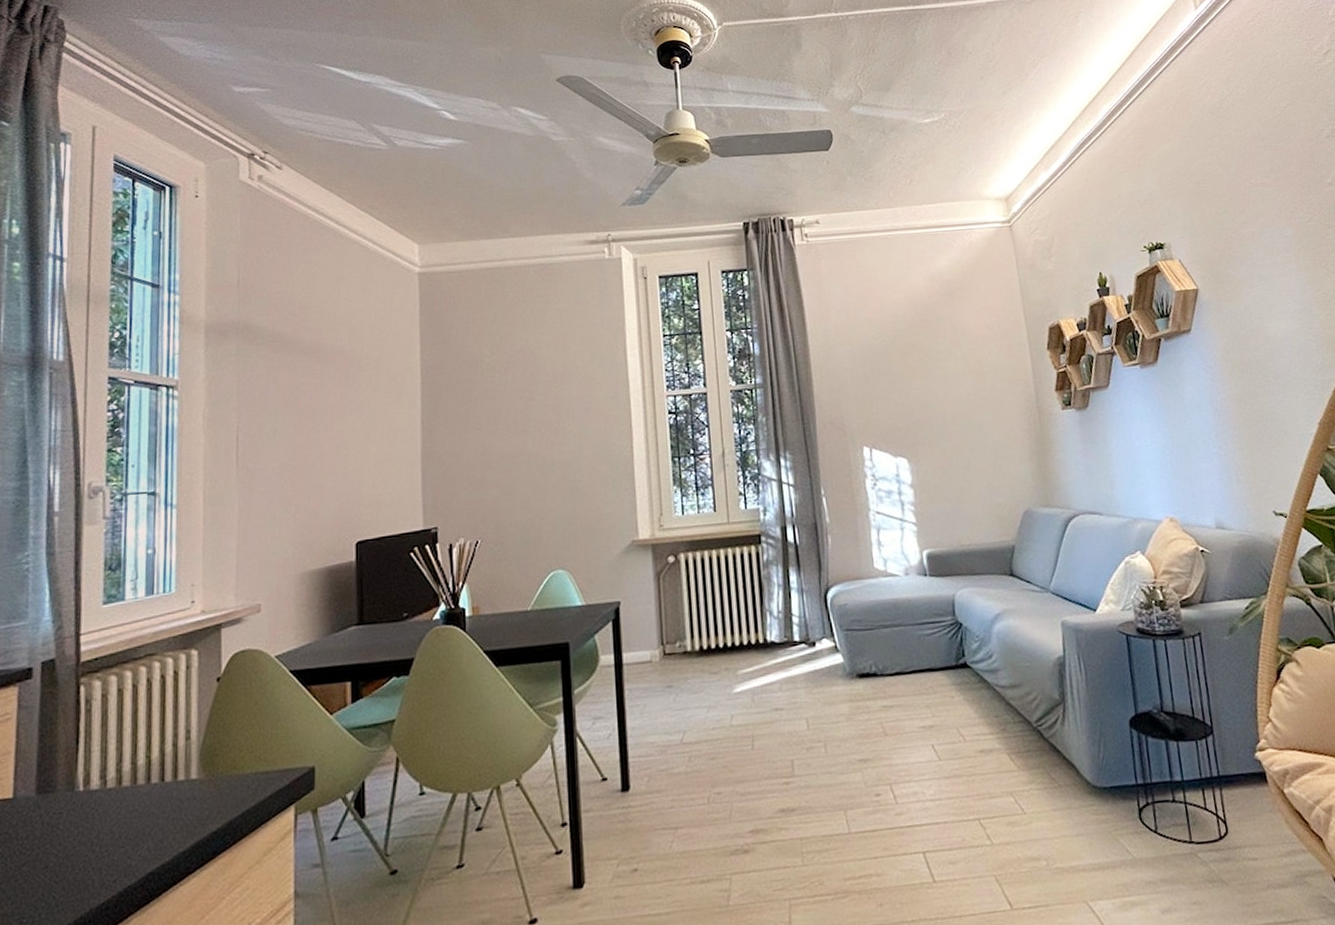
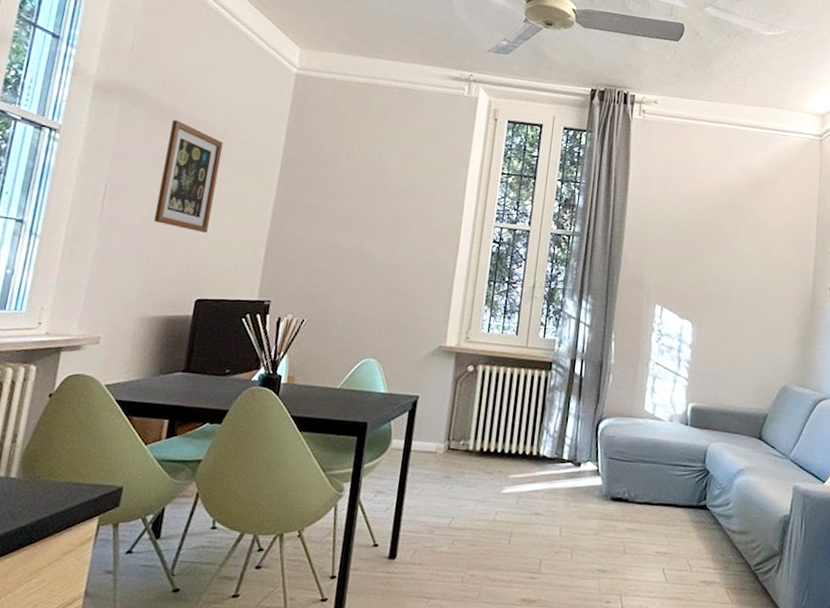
wall art: none [295,350,355,468] -> present [153,120,224,234]

